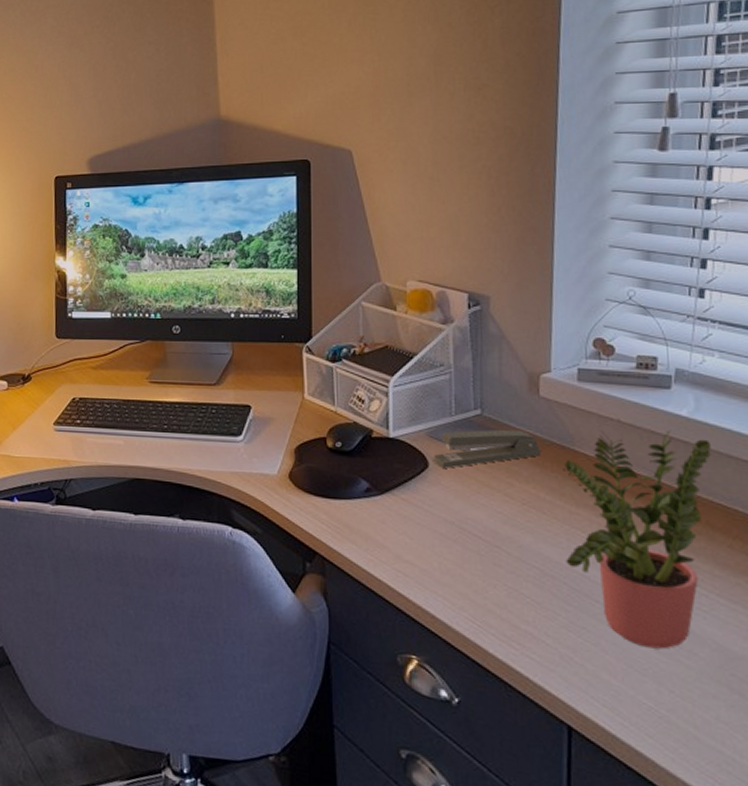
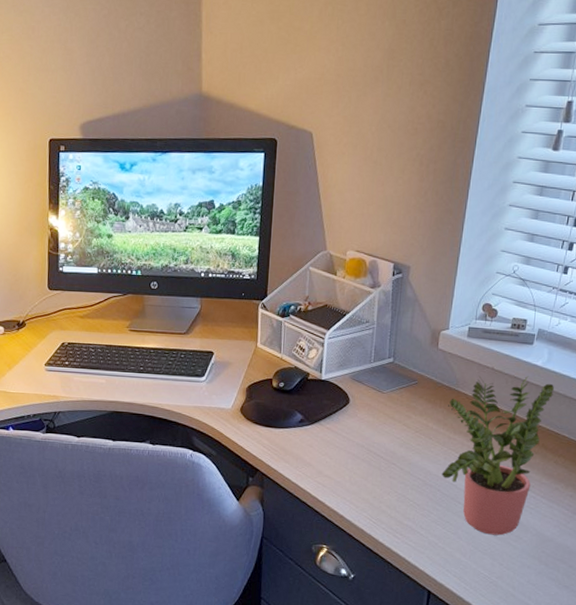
stapler: present [433,429,541,468] -> none [353,374,434,404]

